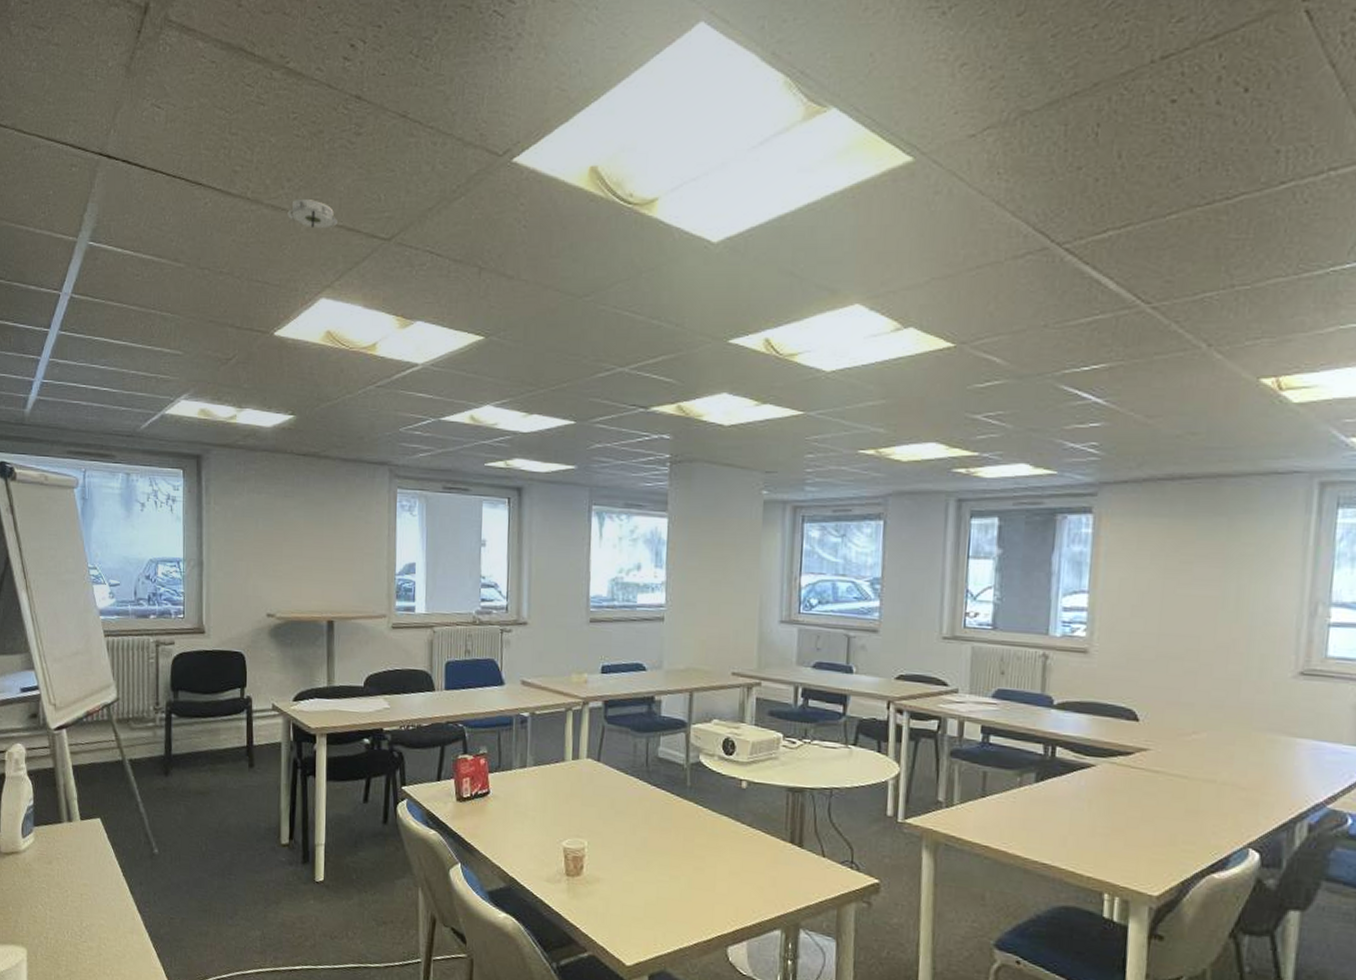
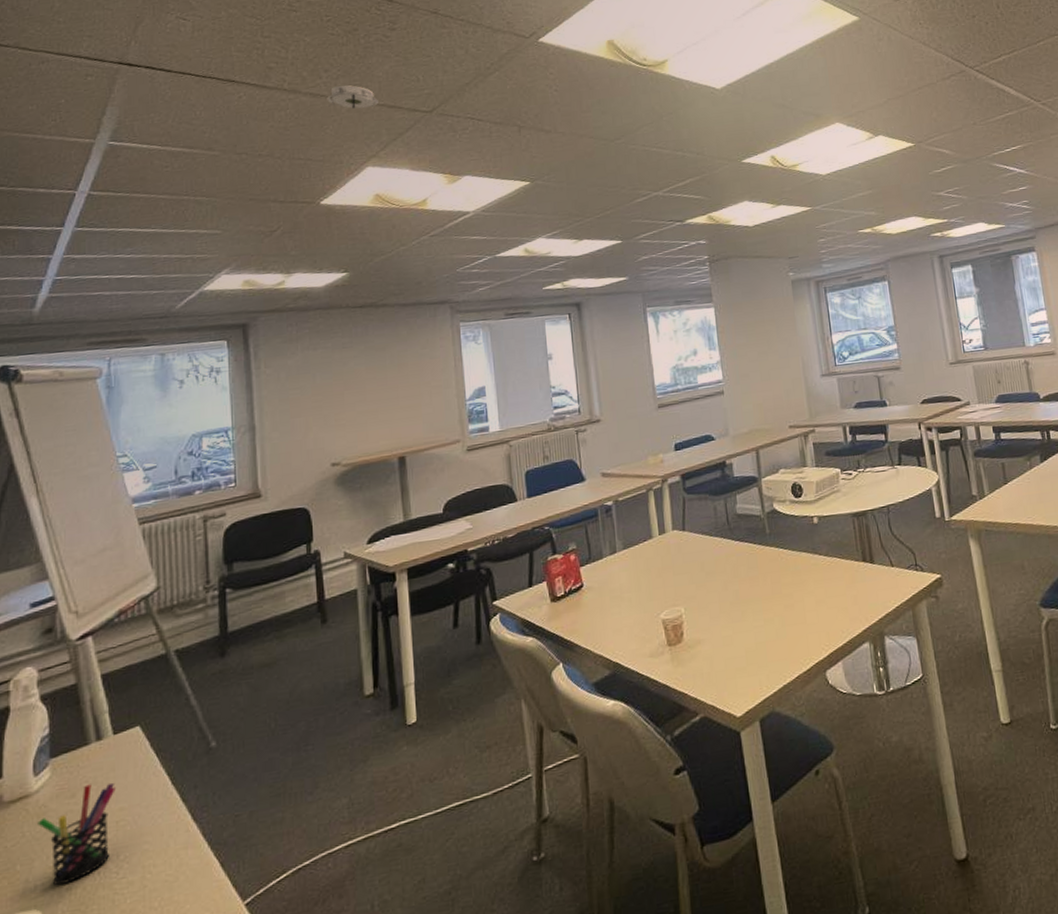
pen holder: none [25,856,81,933] -> present [38,782,116,886]

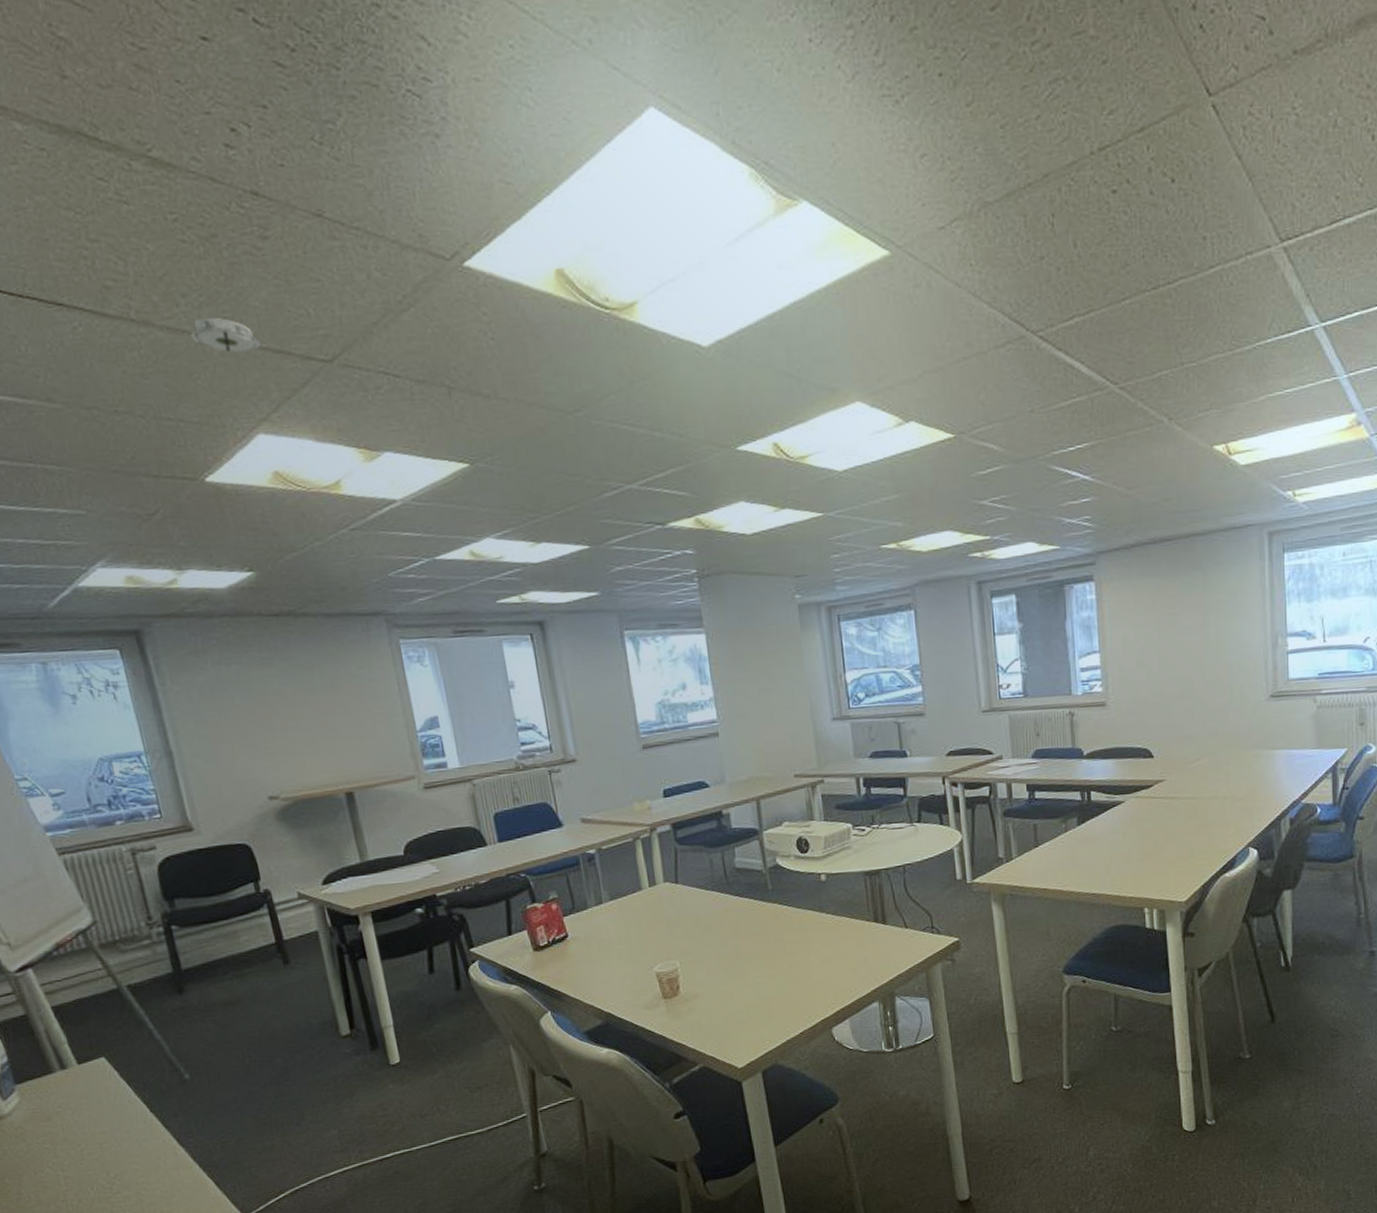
pen holder: present [38,782,116,886] -> none [17,1108,100,1198]

